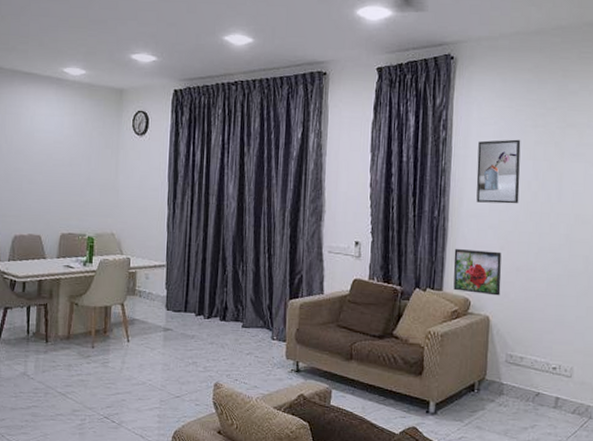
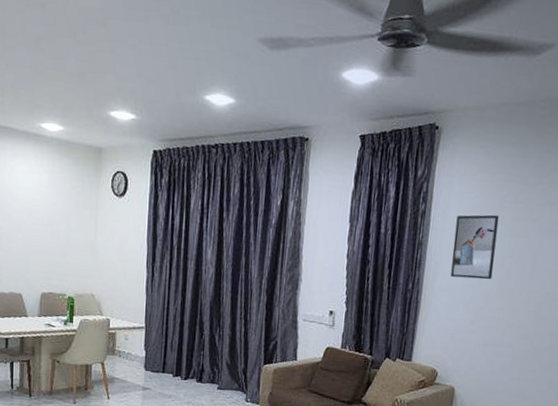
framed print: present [453,248,502,296] -> none [422,321,471,368]

